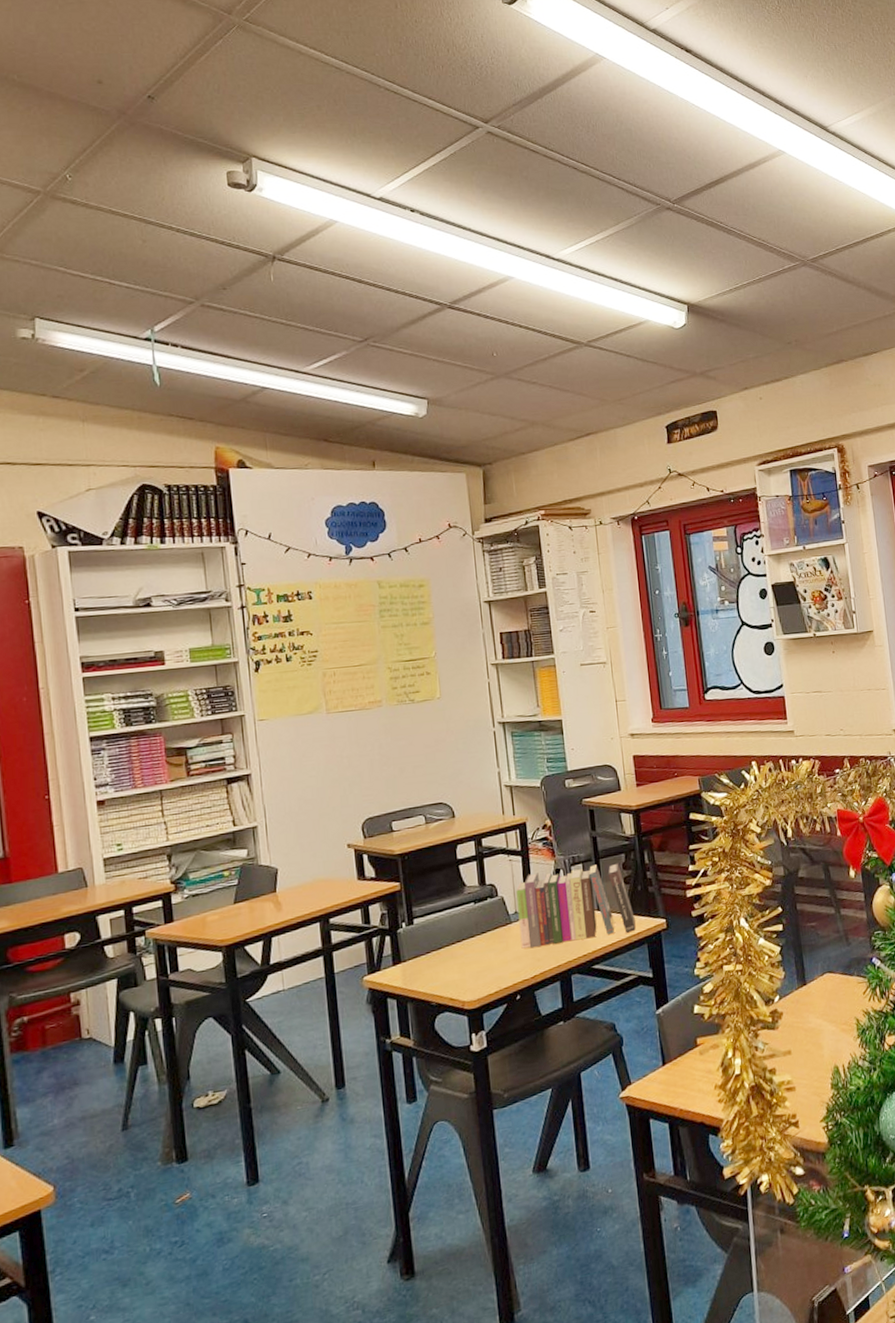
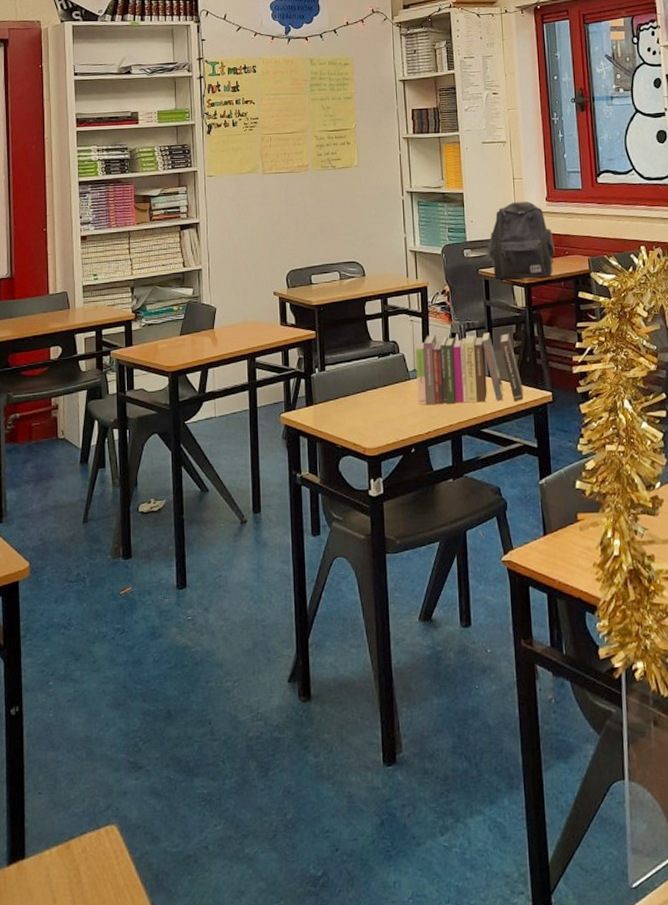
backpack: none [592,724,664,809] -> present [488,201,556,280]

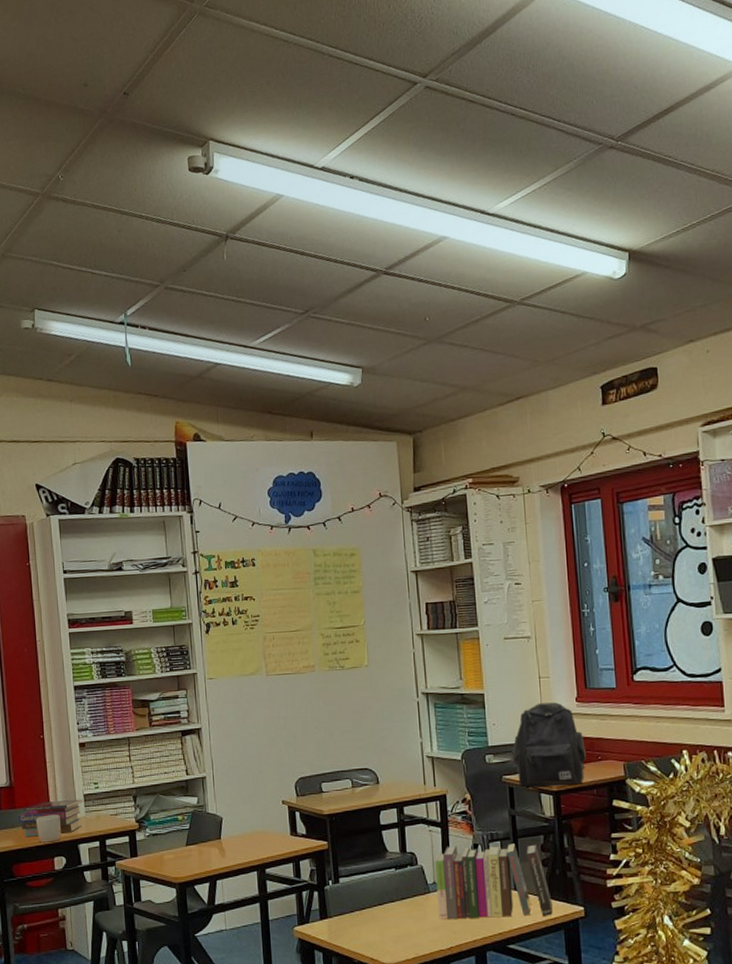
books: none [16,290,82,327] -> present [17,799,83,837]
mug: none [34,305,59,333] -> present [35,814,62,843]

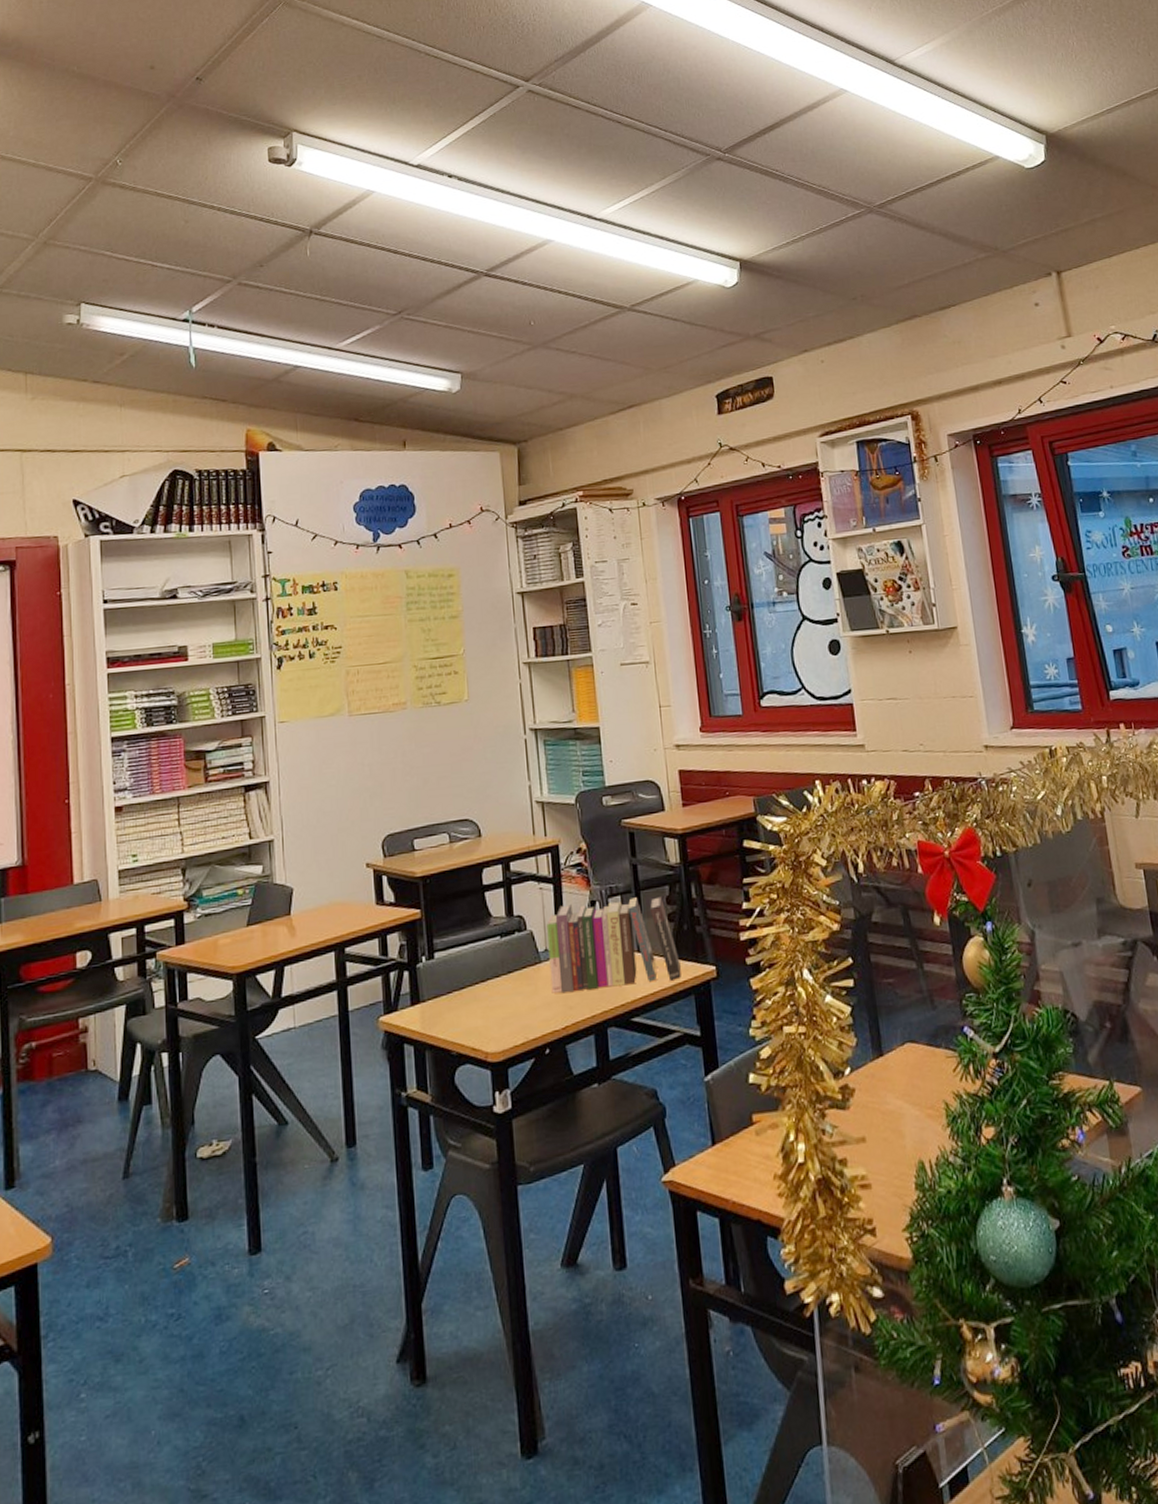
books: present [17,799,83,837] -> none [29,876,117,929]
mug: present [35,814,62,843] -> none [53,897,88,935]
backpack: present [512,702,587,788] -> none [632,733,714,832]

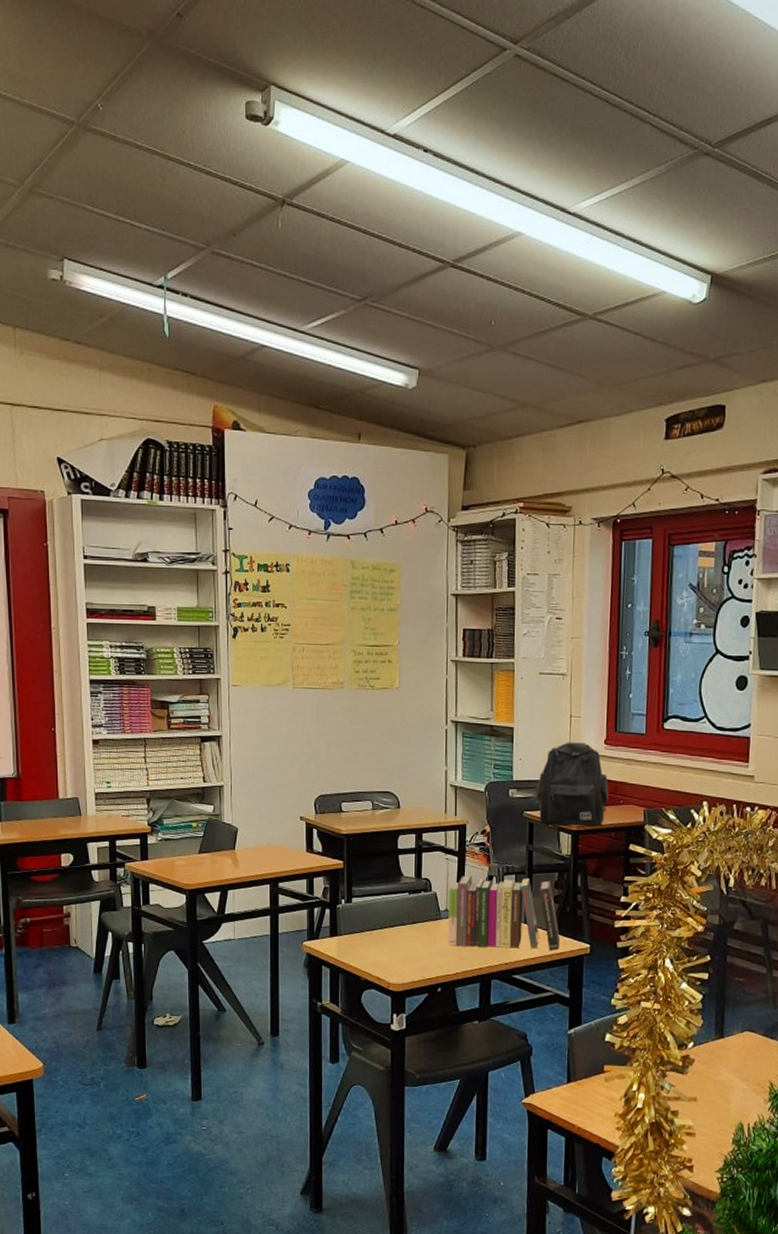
backpack: none [632,733,714,832] -> present [536,742,609,826]

